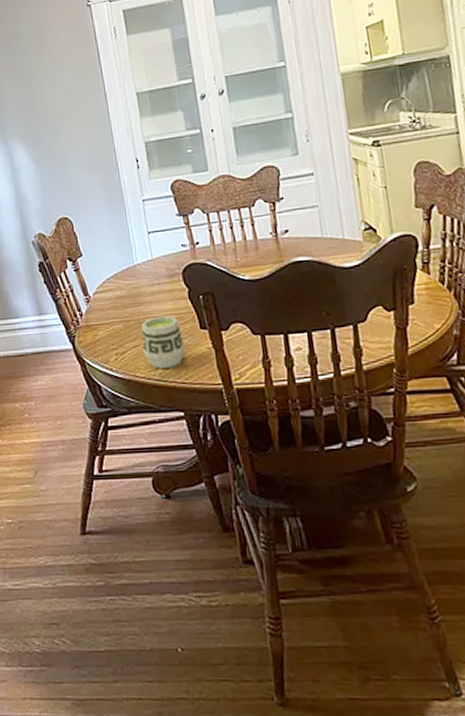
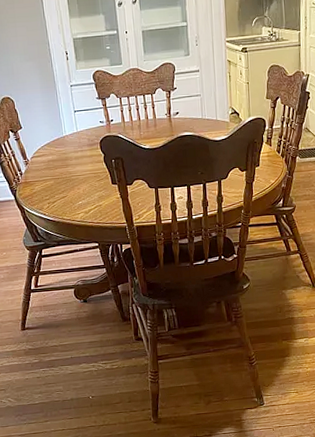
cup: present [141,315,185,369] -> none [68,174,100,213]

